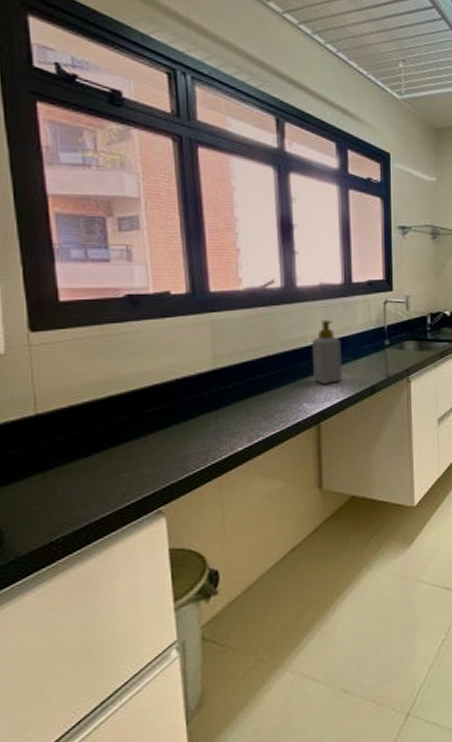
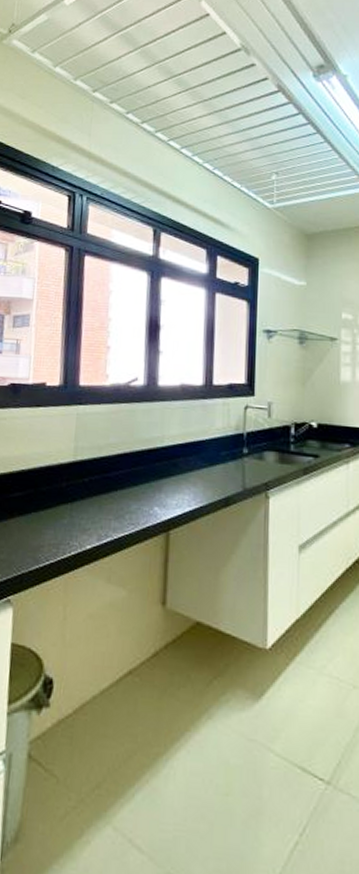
soap bottle: present [311,319,342,384] -> none [167,421,198,489]

